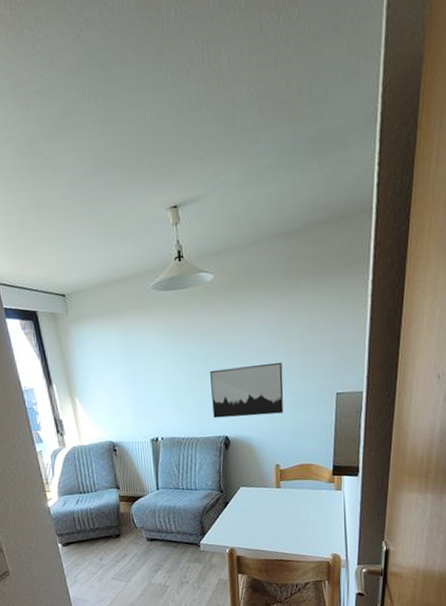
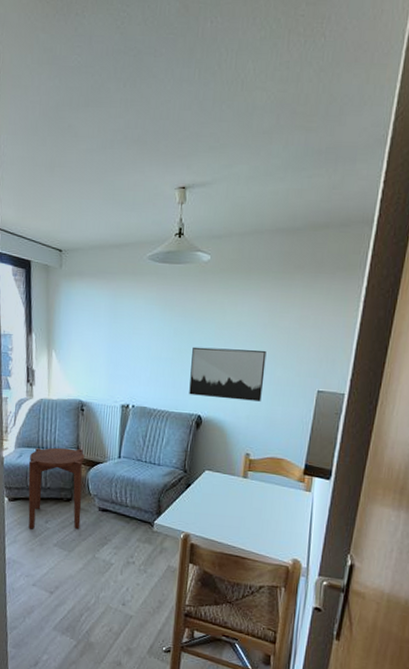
side table: none [73,488,133,568] -> present [28,447,84,529]

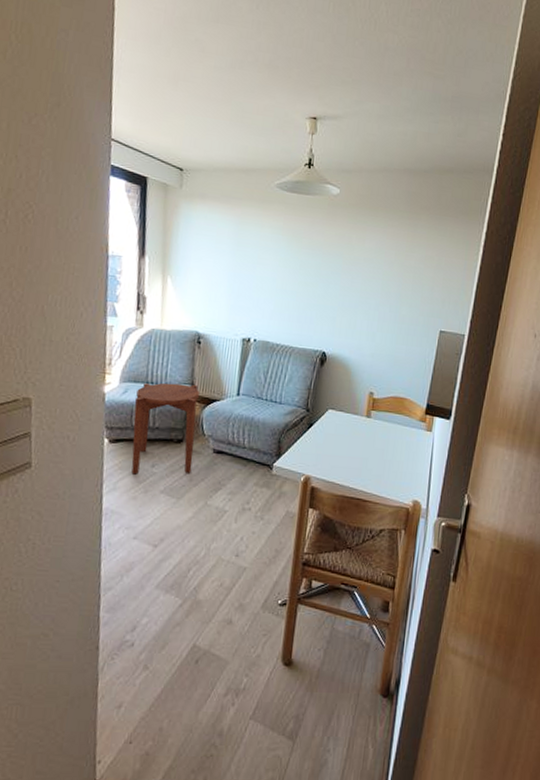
wall art: present [189,346,267,402] -> none [314,280,392,340]

